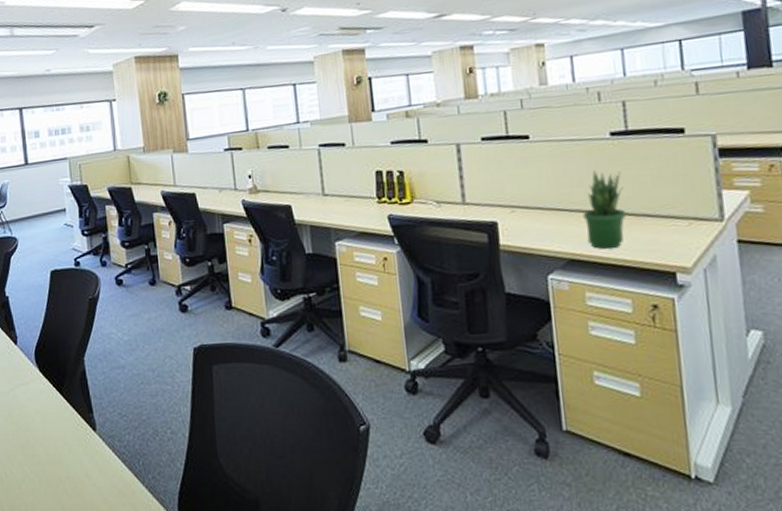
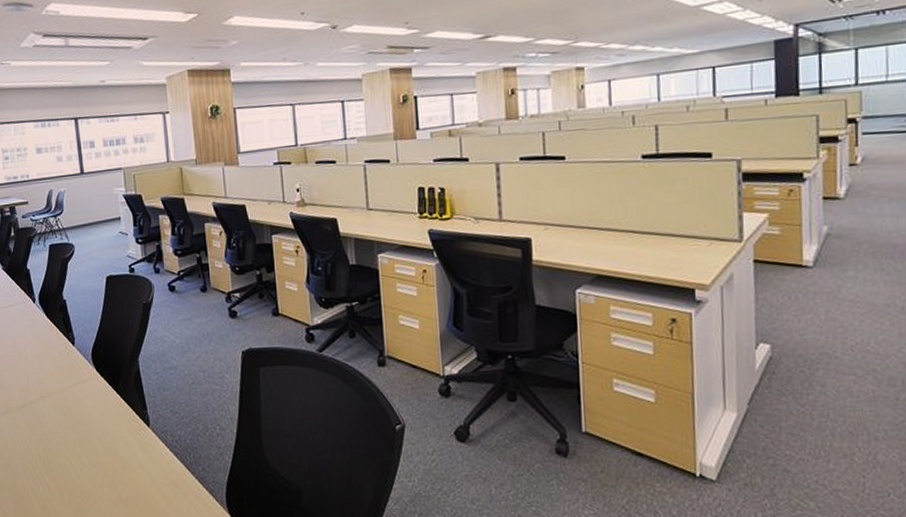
planter: present [582,170,627,249] -> none [611,191,653,266]

